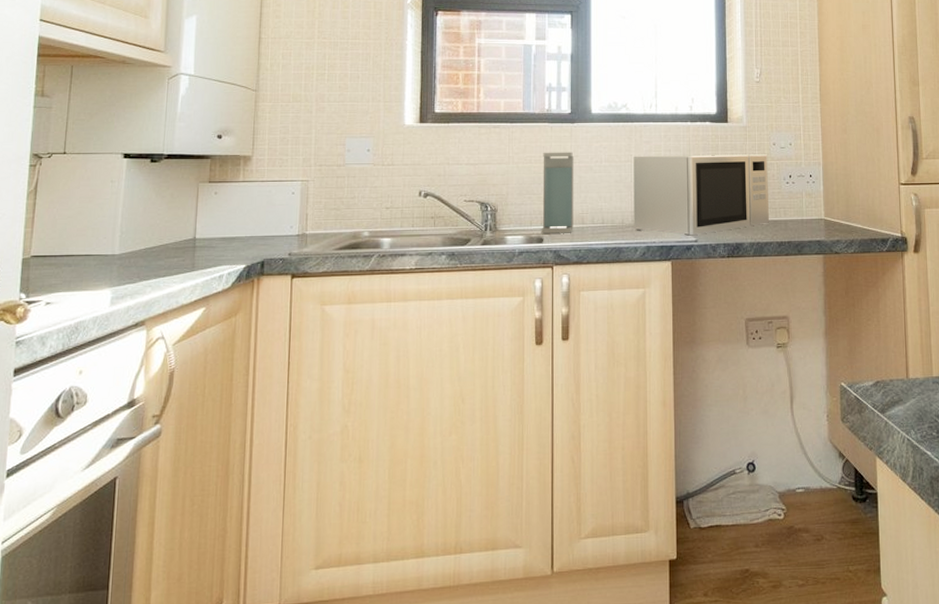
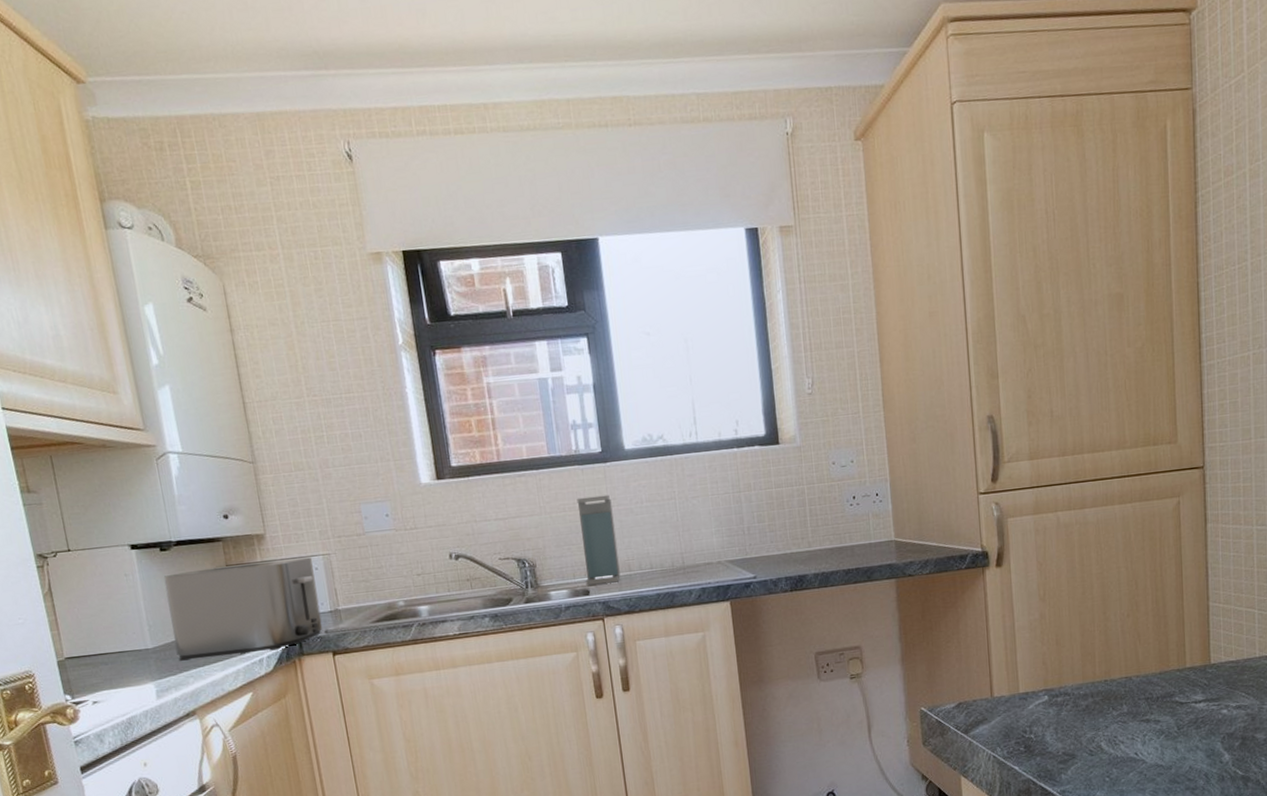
toaster: none [141,182,292,270] -> present [163,557,323,661]
microwave: present [633,154,769,236] -> none [677,476,833,573]

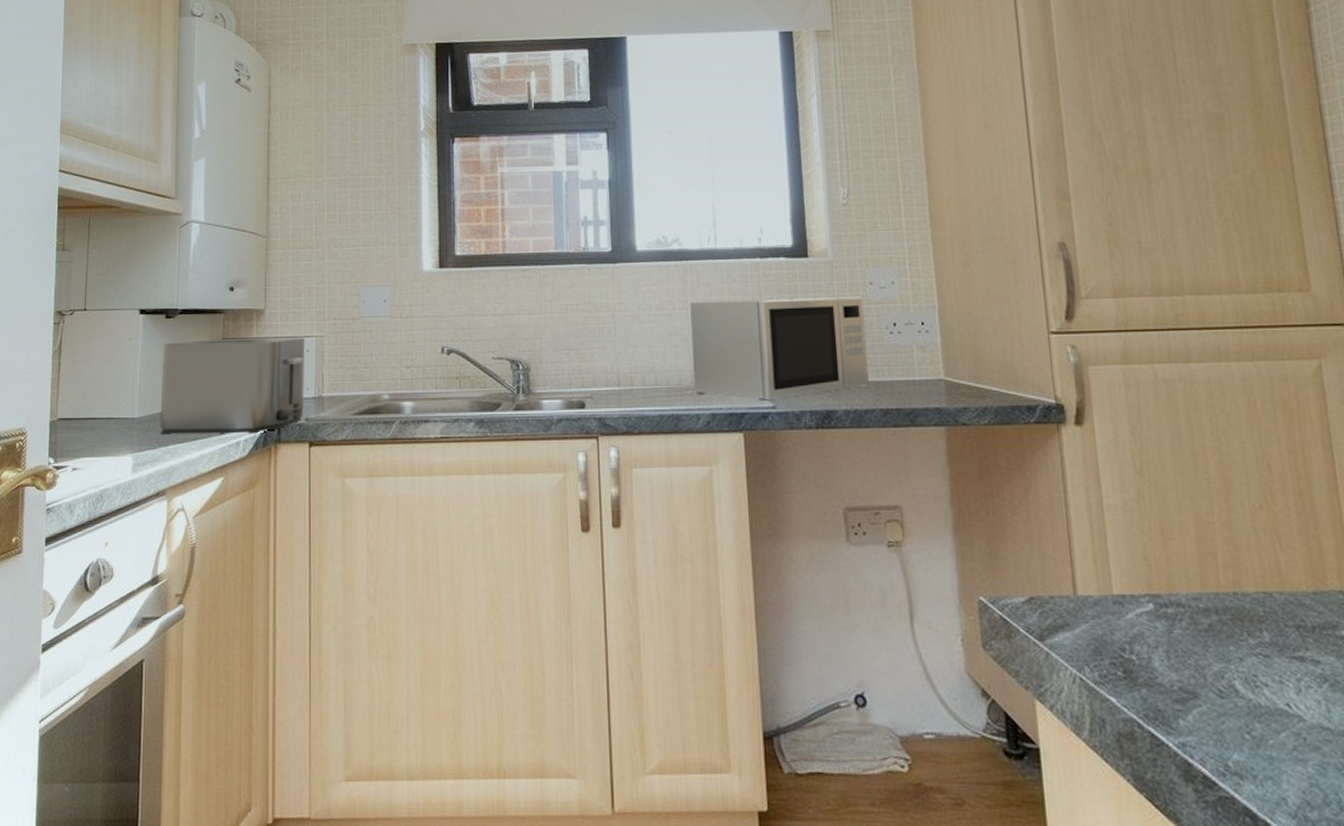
soap dispenser: present [577,494,621,586] -> none [580,298,621,397]
microwave: none [677,476,833,573] -> present [690,296,869,401]

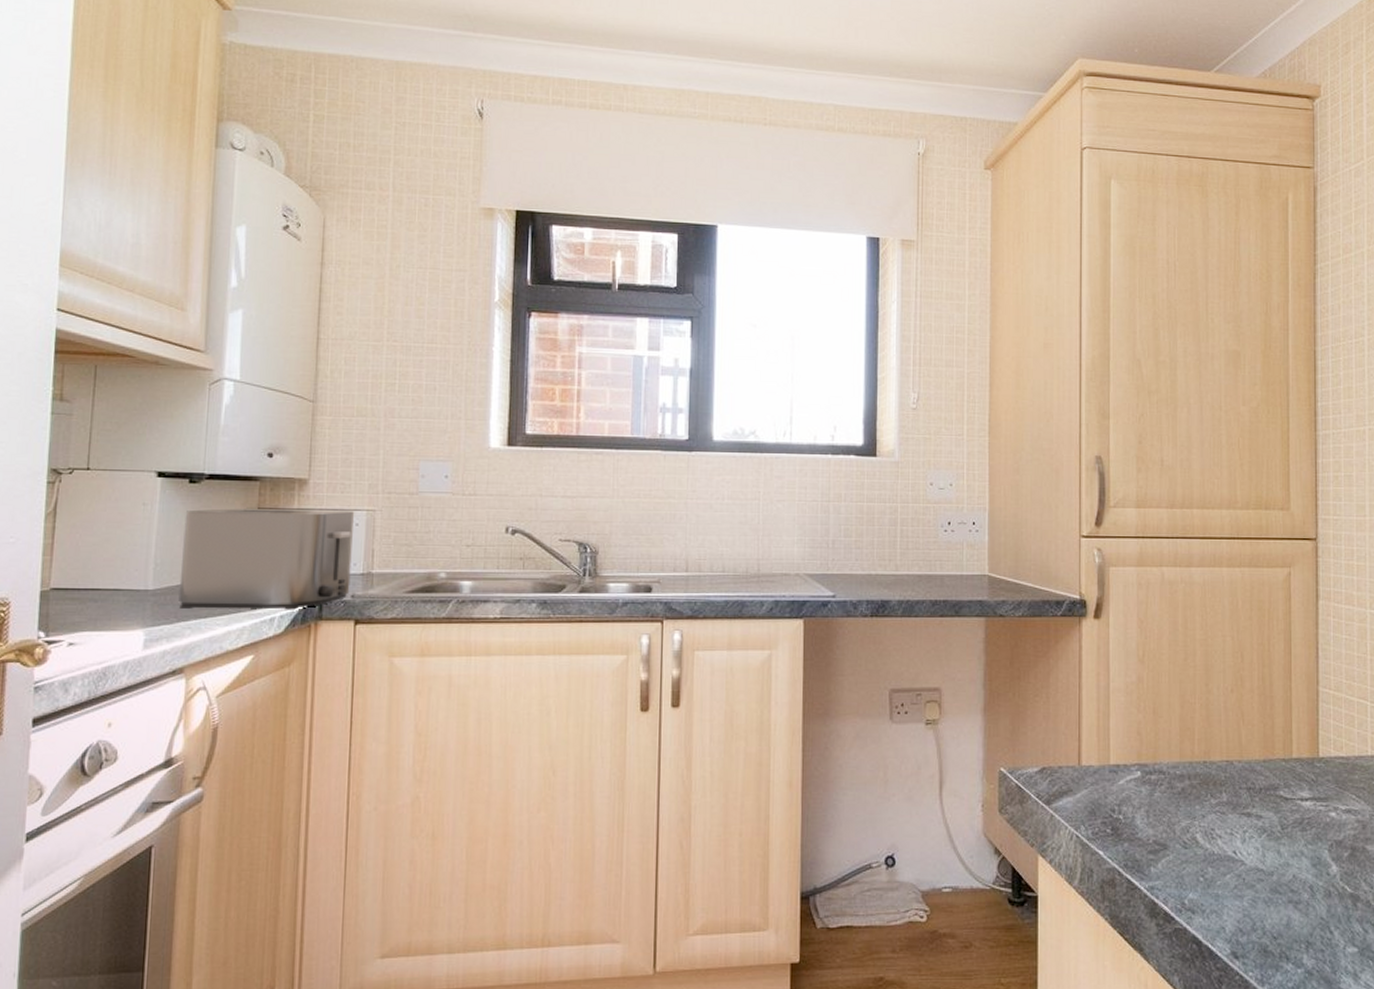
microwave: present [690,296,869,401] -> none [760,493,923,590]

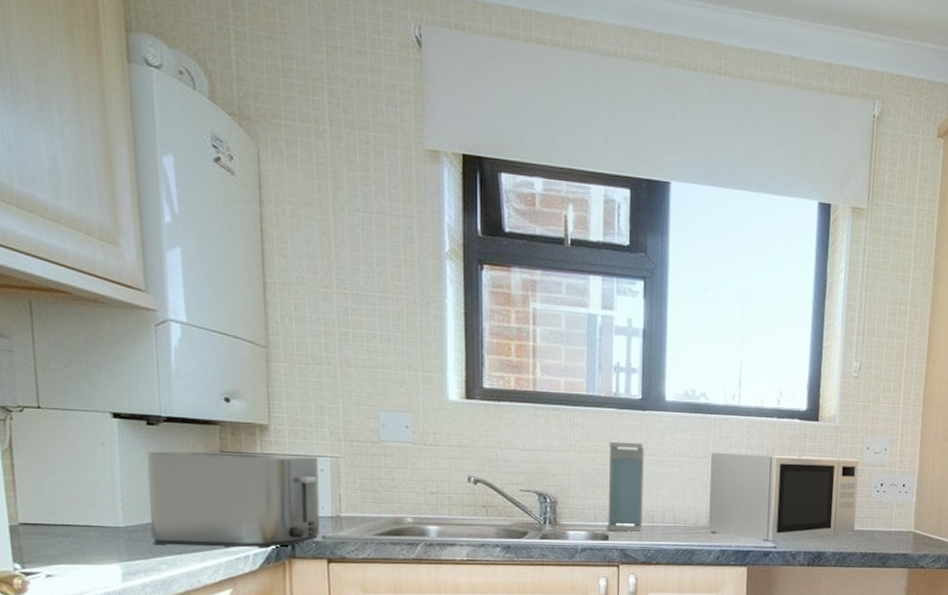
soap dispenser: none [649,485,691,582] -> present [606,441,644,532]
microwave: none [760,493,923,590] -> present [708,452,859,542]

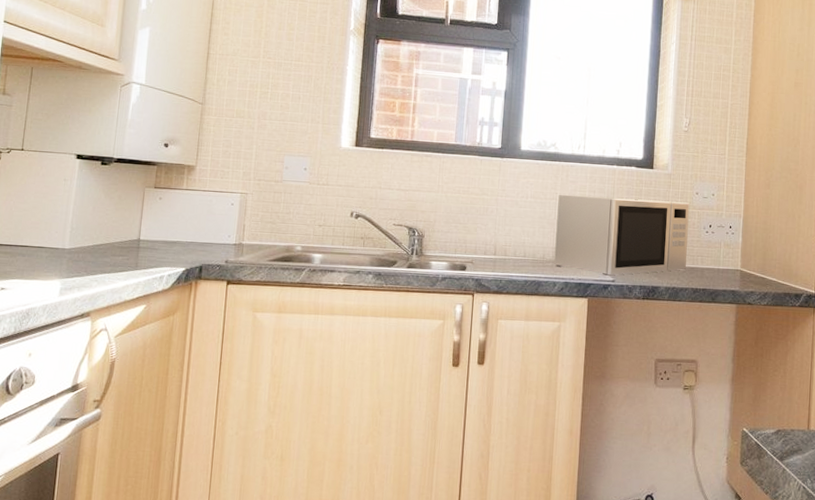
toaster: present [147,451,320,549] -> none [88,186,231,271]
soap dispenser: present [606,441,644,532] -> none [464,184,501,264]

